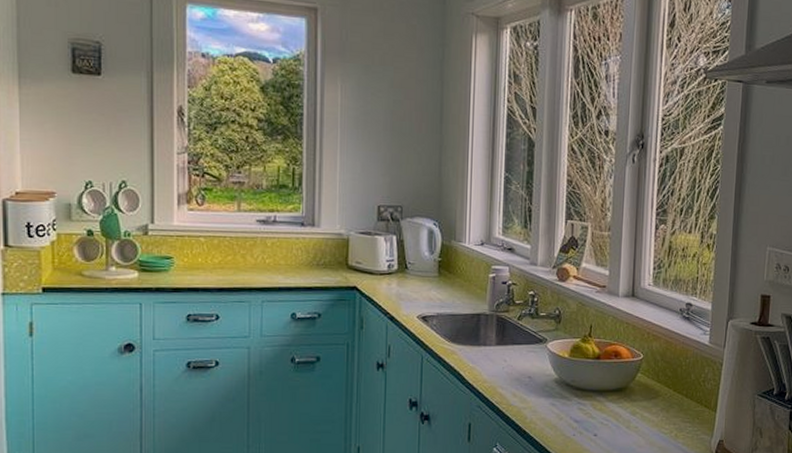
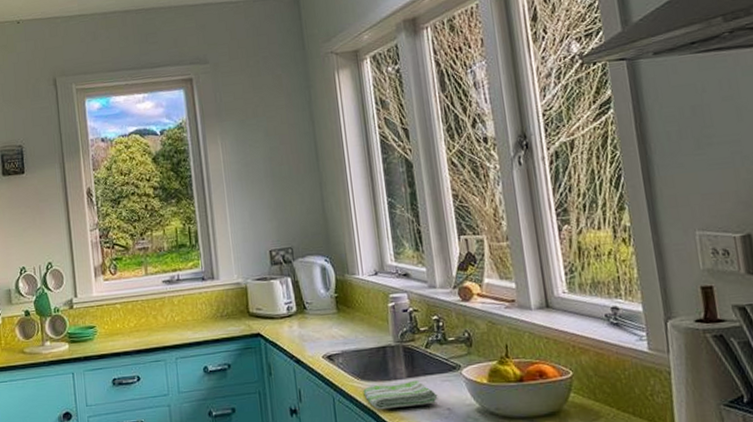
dish towel: none [452,348,522,372] -> present [363,380,438,410]

